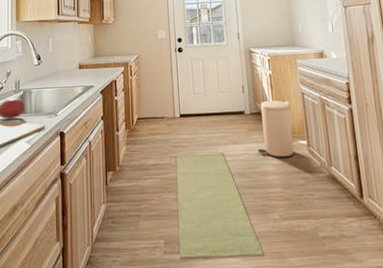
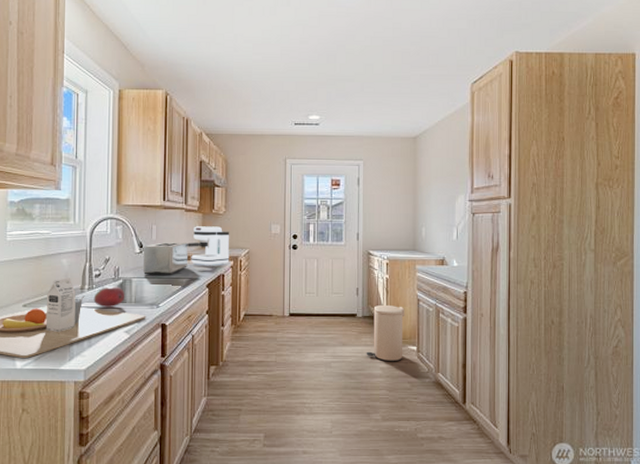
toaster: none [42,52,83,85] -> present [143,242,189,275]
coffee maker: none [81,35,121,73] -> present [187,226,230,266]
rug: present [175,152,264,258] -> none [278,353,363,451]

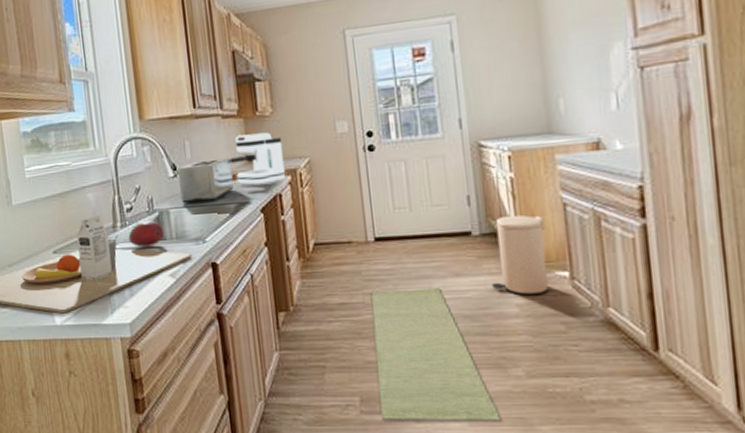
rug: none [278,353,363,451] -> present [370,288,502,420]

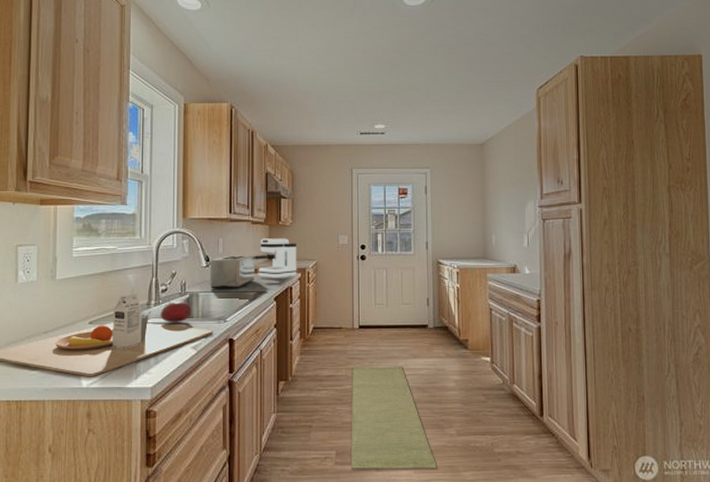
pedal bin: present [491,215,548,296] -> none [438,314,477,374]

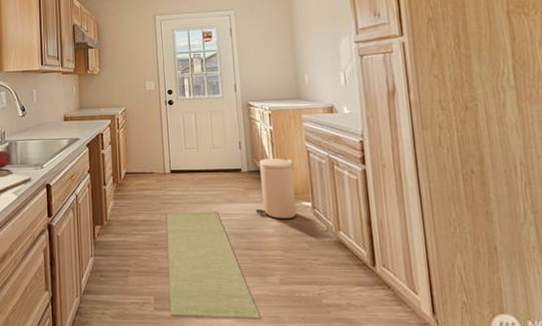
toaster: present [210,255,256,289] -> none [26,104,68,137]
coffee maker: present [254,238,297,279] -> none [66,86,107,126]
pedal bin: none [438,314,477,374] -> present [255,158,296,220]

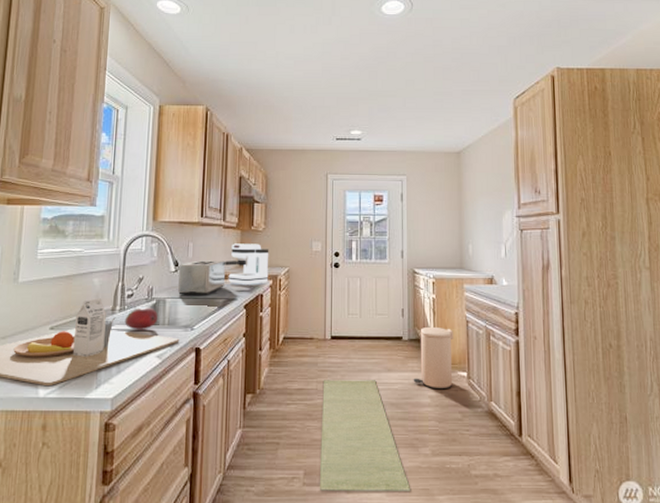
toaster: none [26,104,68,137] -> present [178,260,226,295]
coffee maker: none [66,86,107,126] -> present [225,243,269,286]

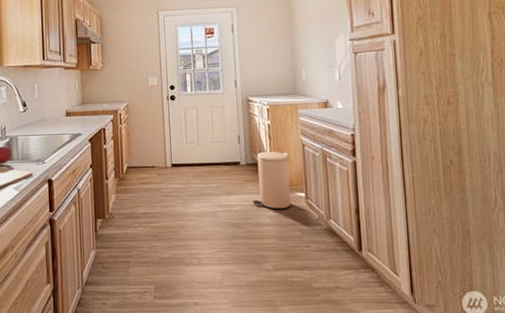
toaster: present [178,260,226,295] -> none [27,99,70,133]
coffee maker: present [225,243,269,286] -> none [68,82,110,121]
rug: present [319,380,411,491] -> none [166,203,256,303]

